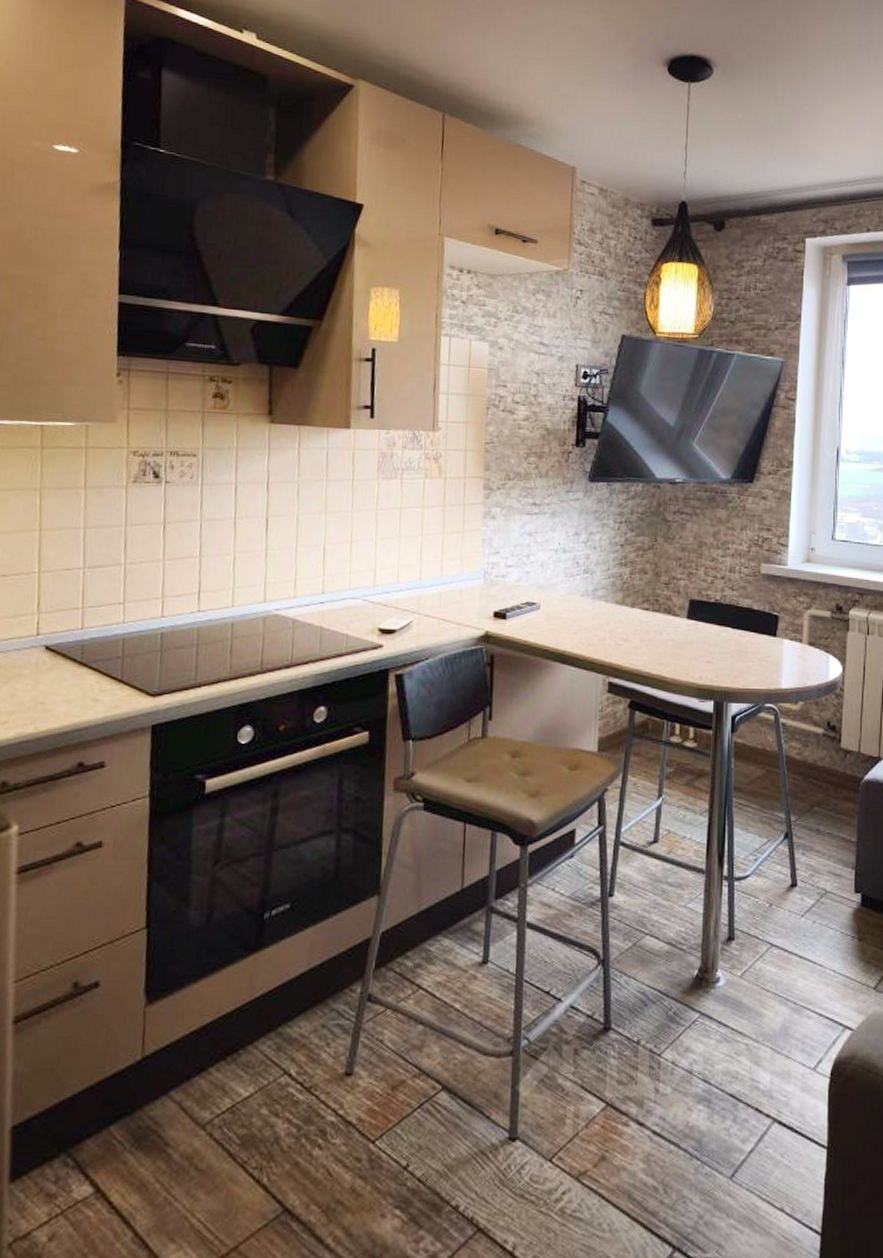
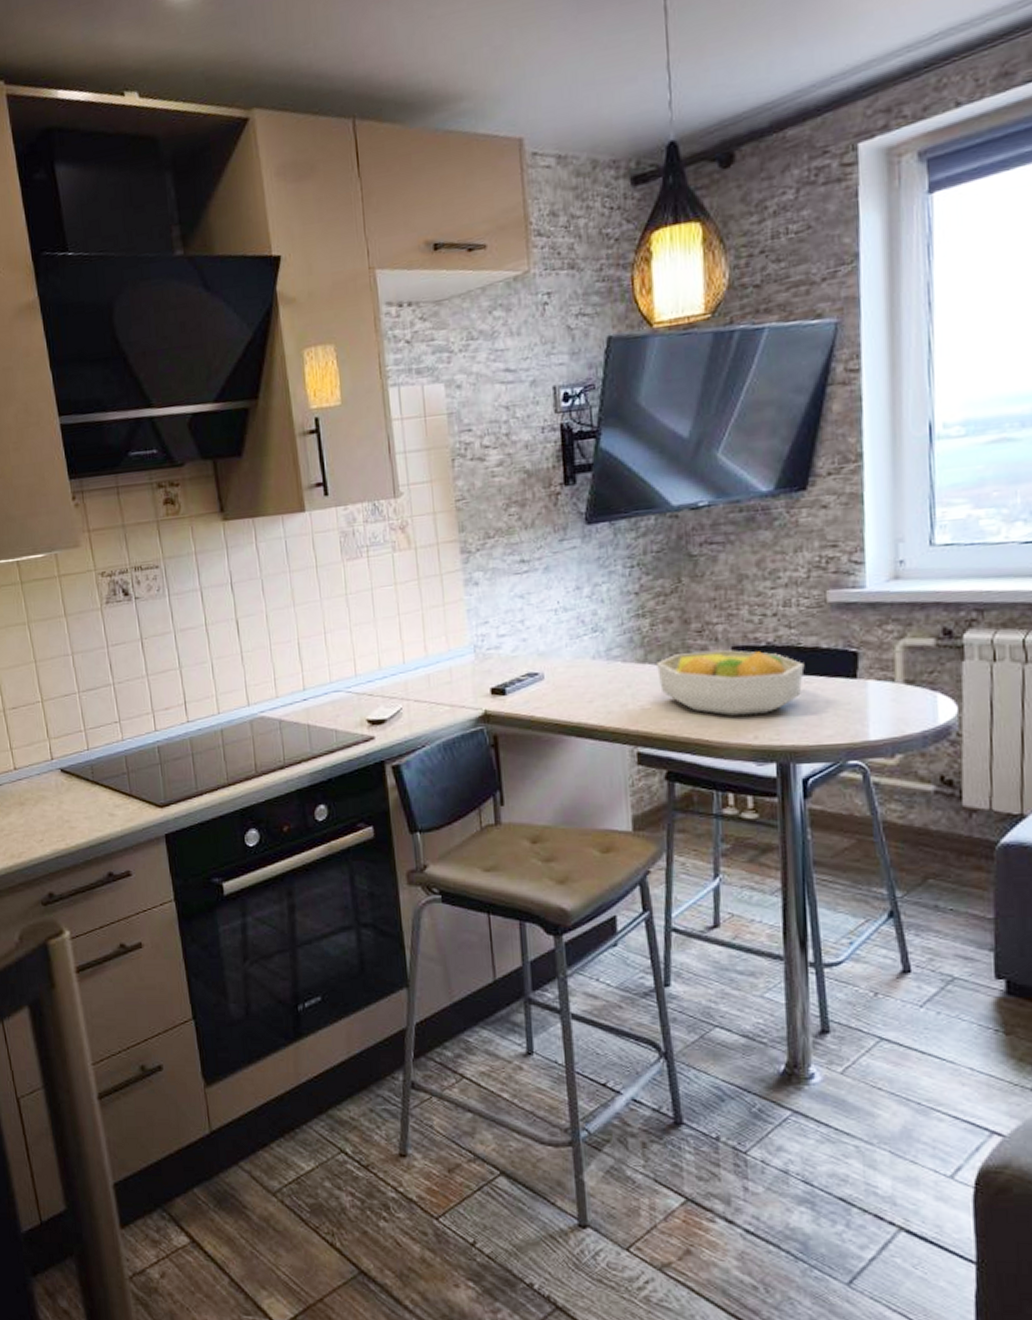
fruit bowl: none [631,600,741,659] -> present [657,650,805,716]

